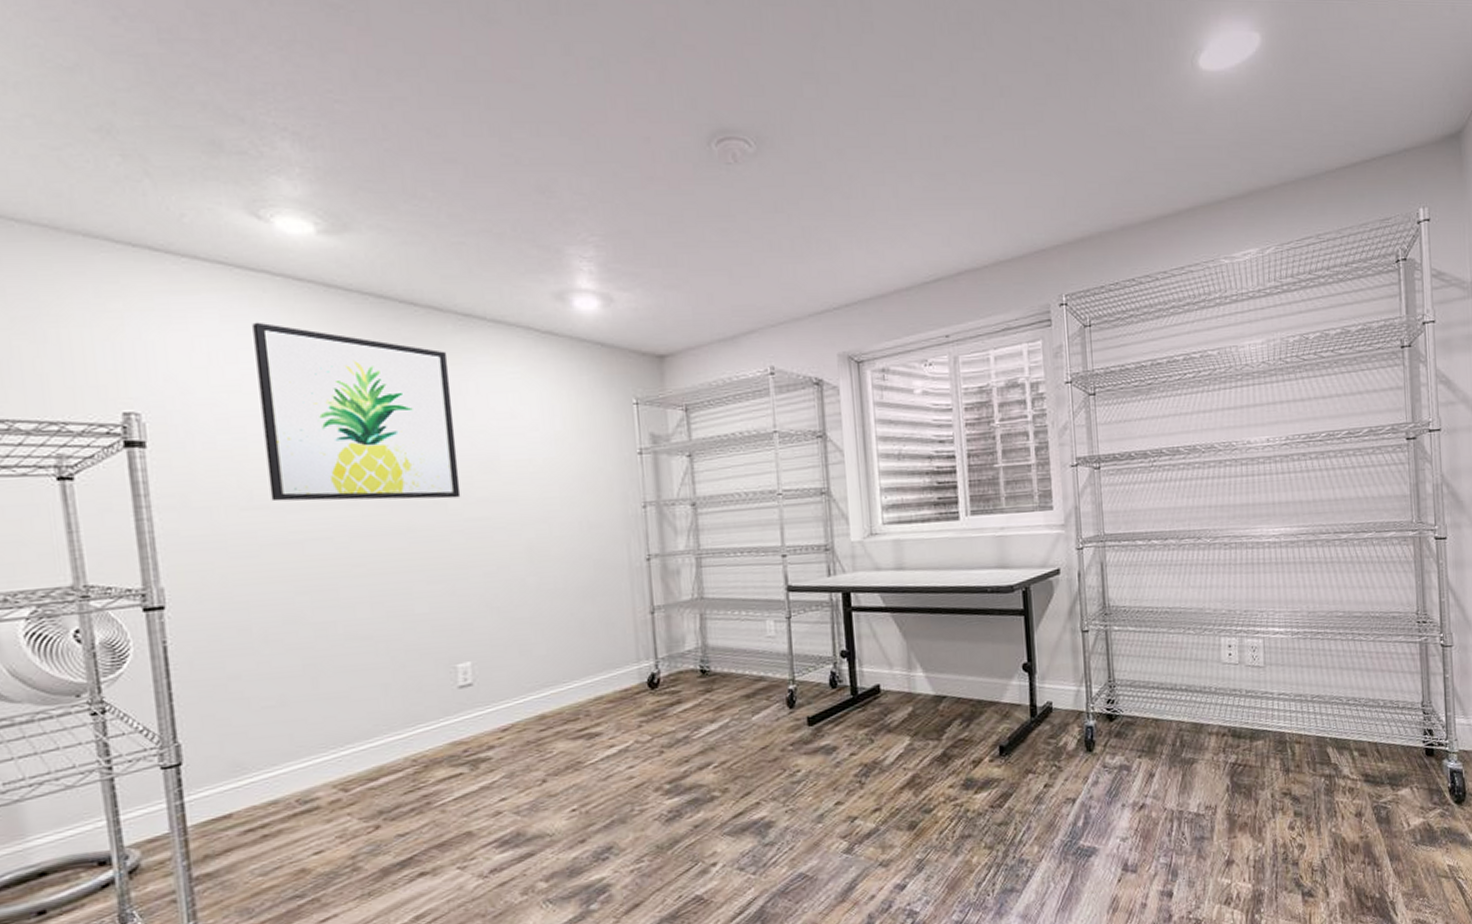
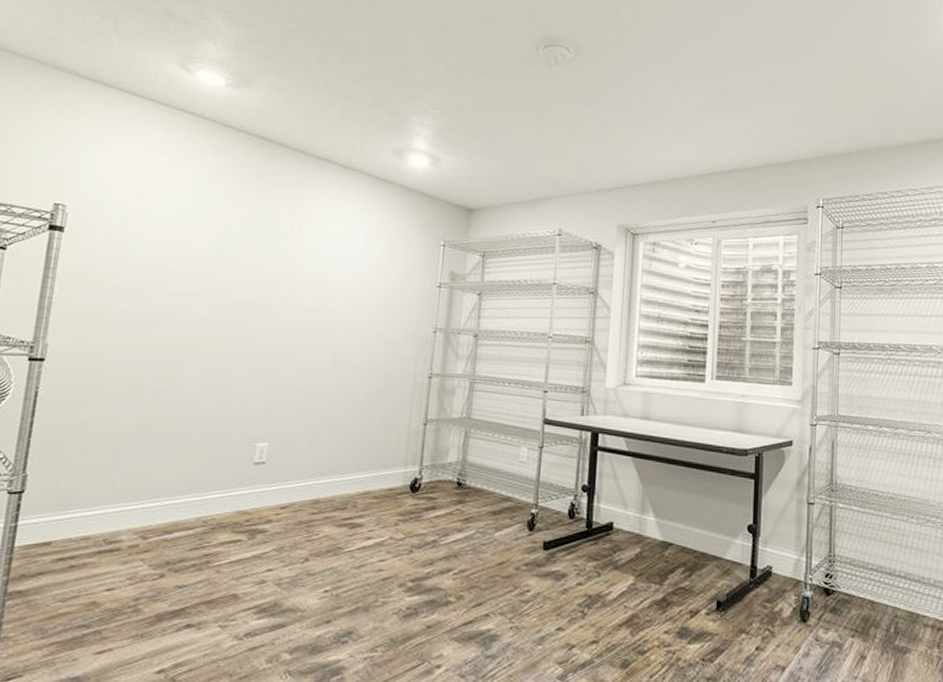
wall art: present [252,322,461,502] -> none [144,146,303,304]

